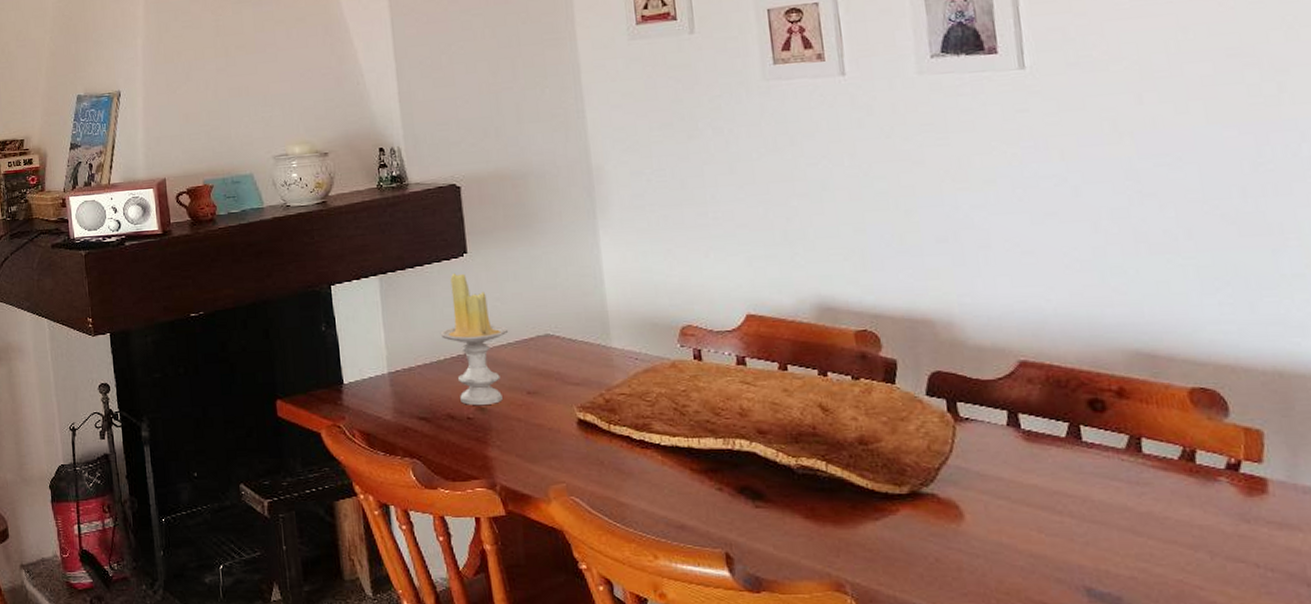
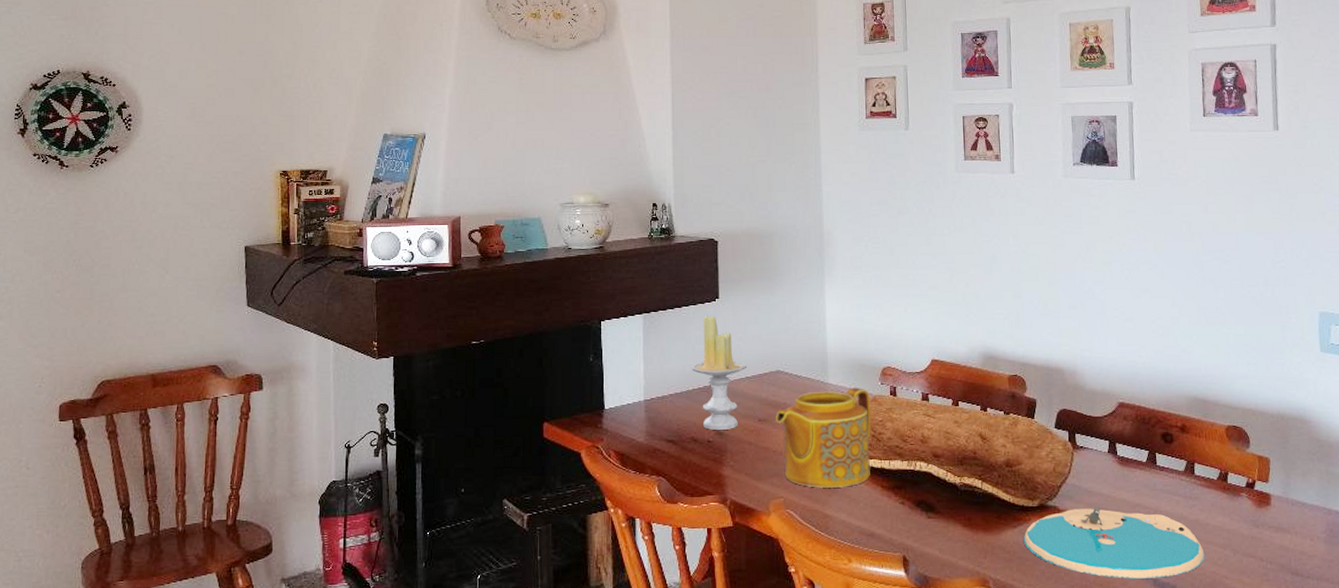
teapot: none [548,351,675,471] -> present [776,388,871,488]
plate: none [889,494,1166,587] -> present [1023,506,1205,579]

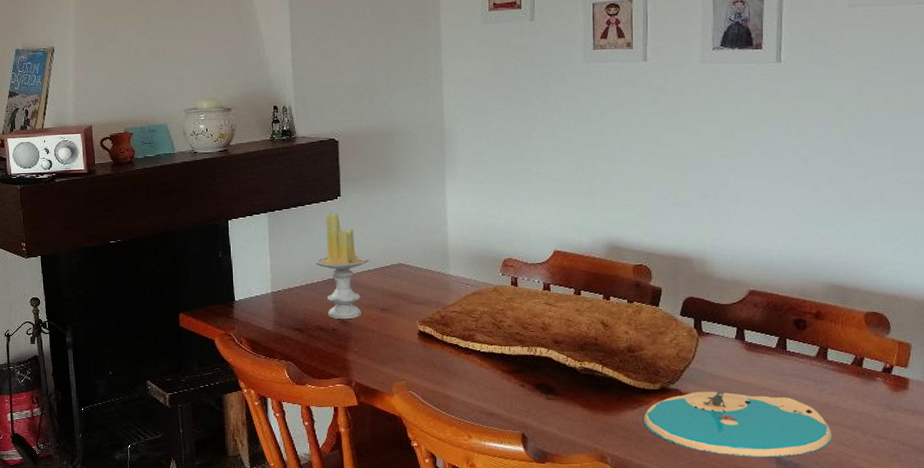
teapot: present [776,388,871,488] -> none [398,279,492,372]

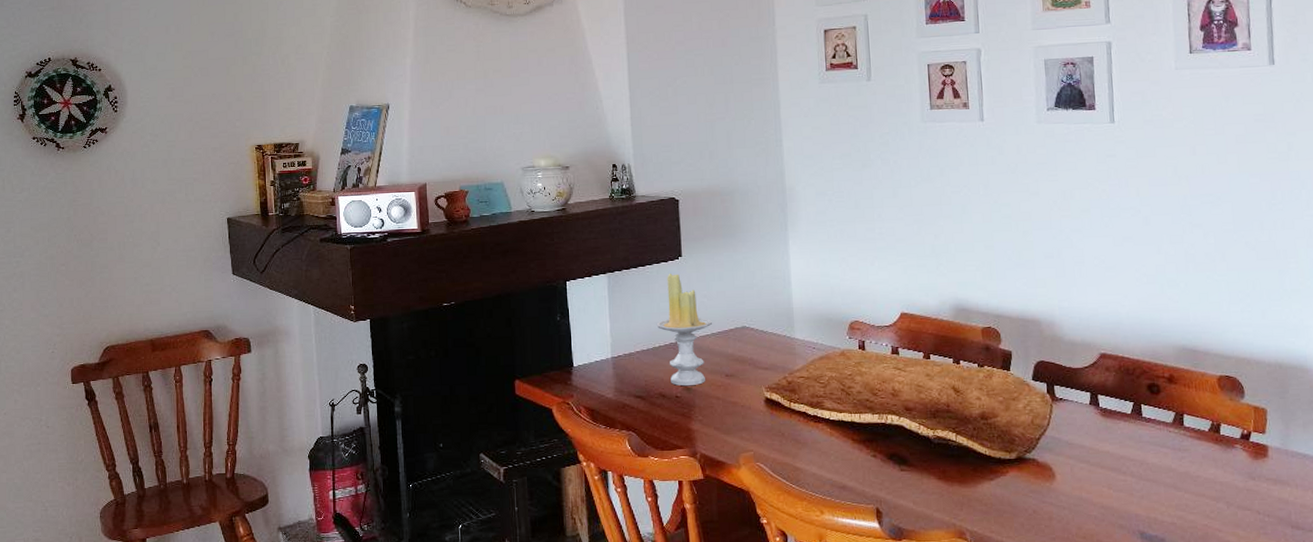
plate: present [643,389,832,457] -> none [1000,458,1196,532]

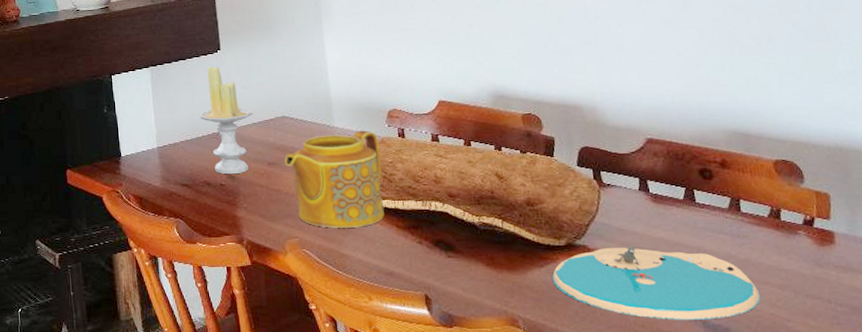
teapot: none [743,342,841,441] -> present [285,130,385,228]
plate: none [1000,458,1196,532] -> present [551,245,761,320]

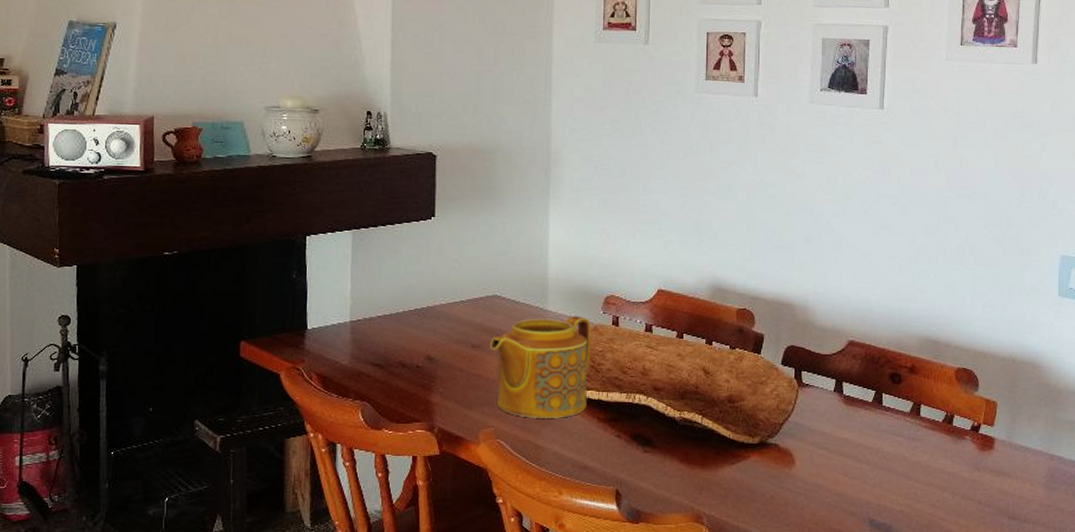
candle: present [198,65,254,175] -> none [401,233,463,356]
plate: present [551,245,761,320] -> none [740,445,924,518]

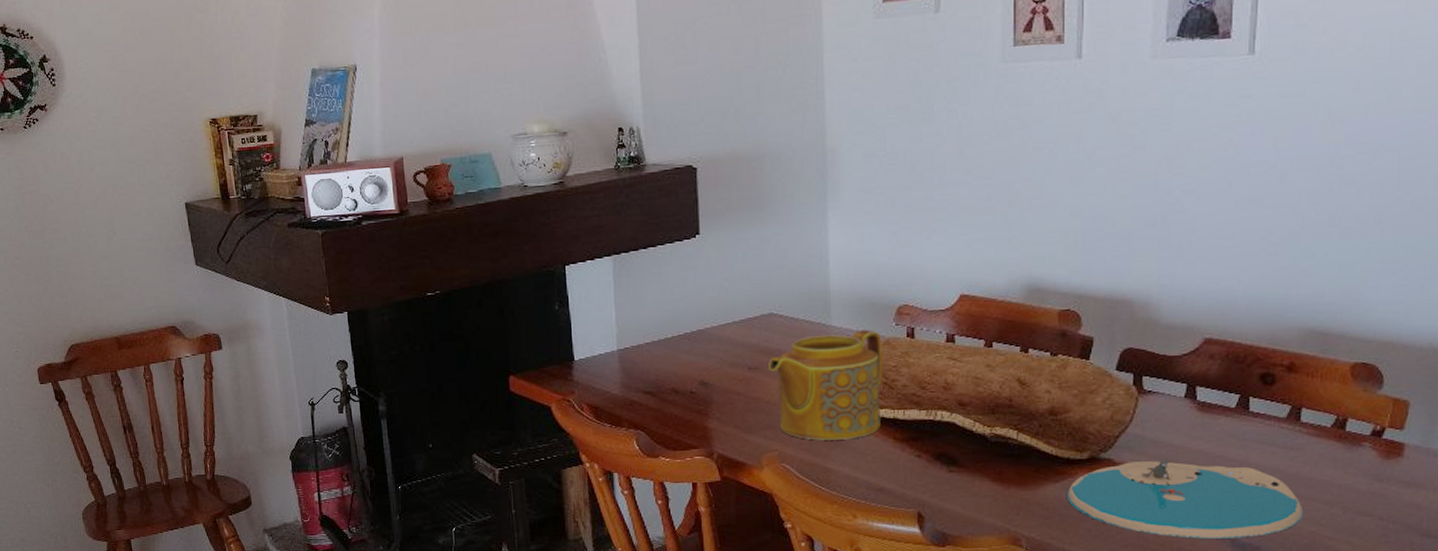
plate: none [740,445,924,518] -> present [1066,458,1304,539]

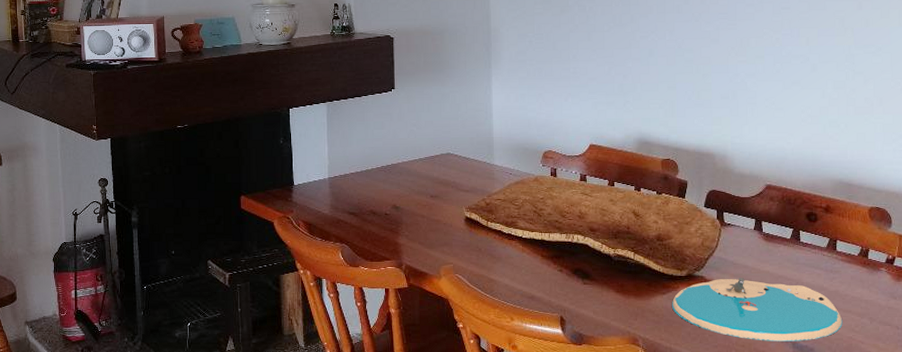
teapot: present [769,330,883,440] -> none [446,169,533,256]

